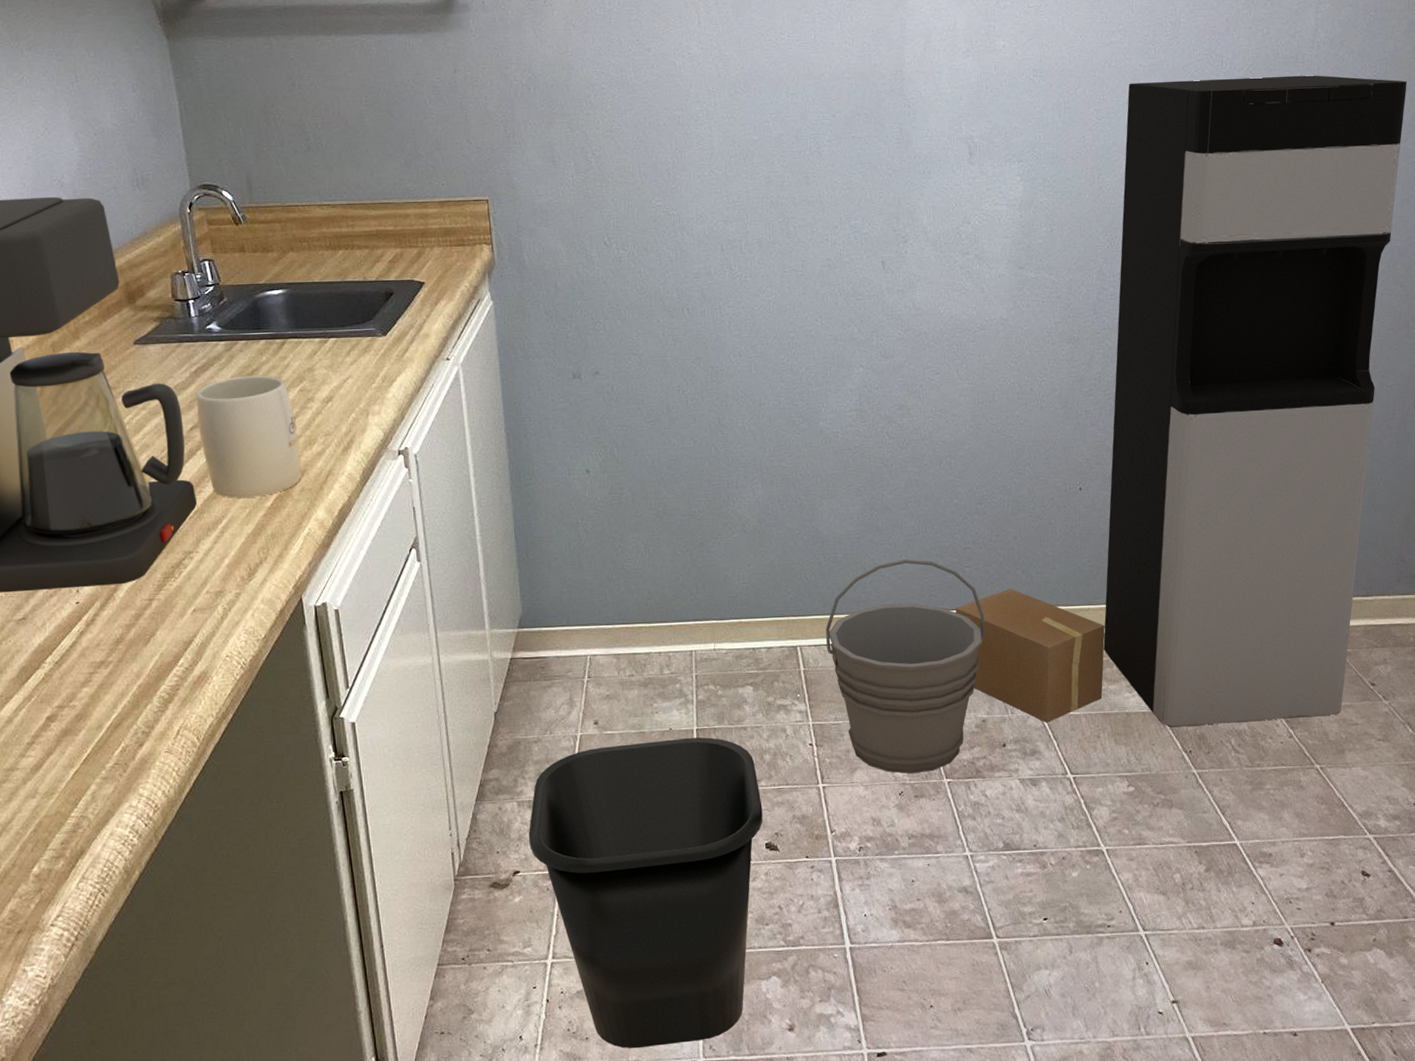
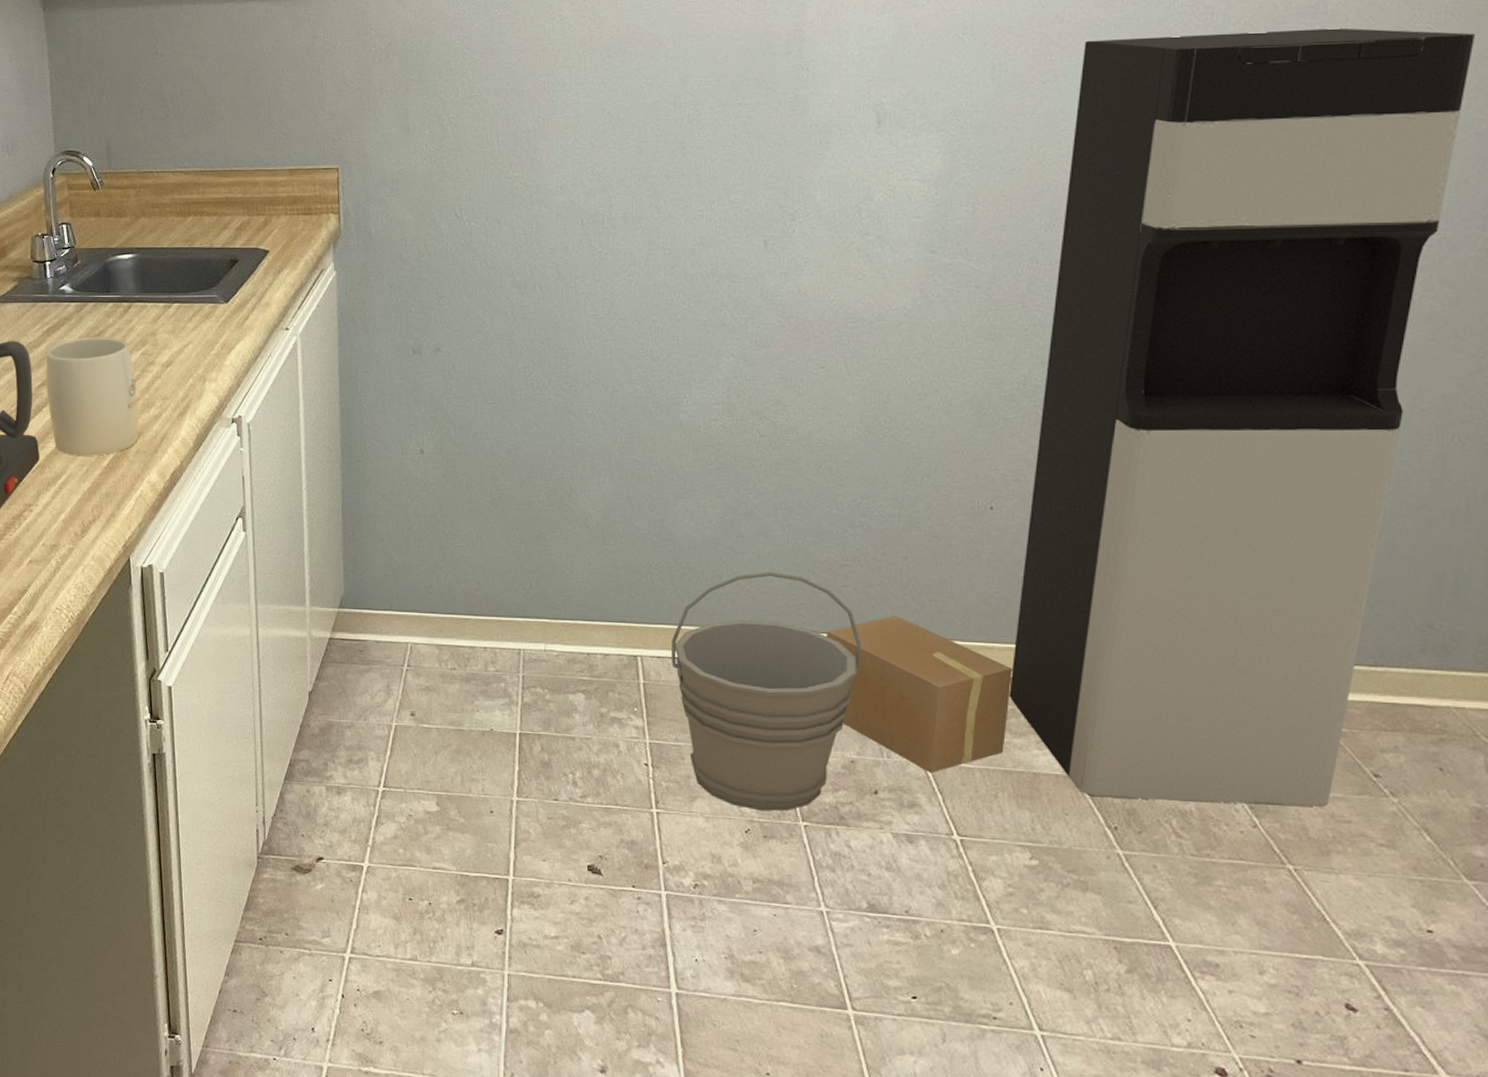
waste bin: present [529,737,763,1048] -> none [335,740,587,1066]

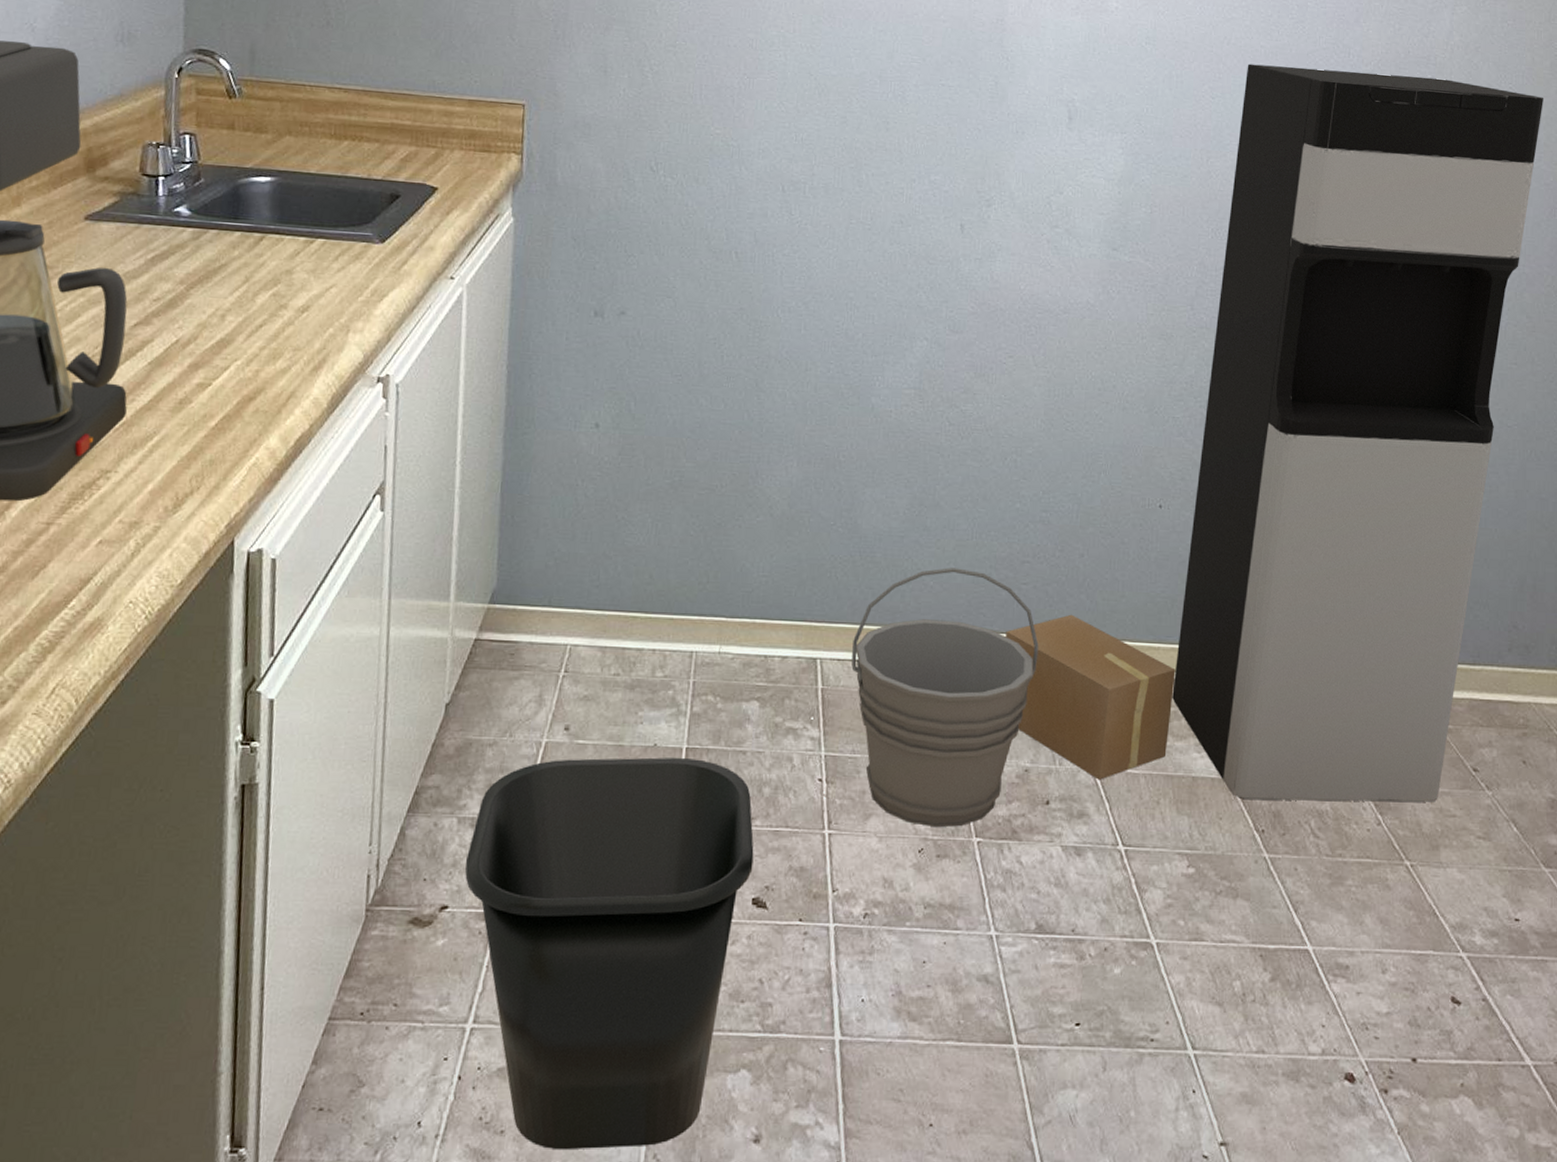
mug: present [46,337,139,456] -> none [143,270,262,414]
waste bin: none [335,740,587,1066] -> present [465,757,754,1149]

